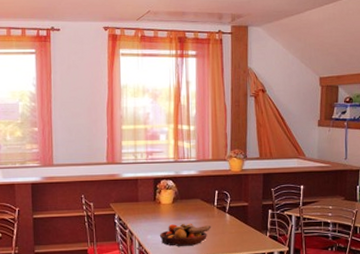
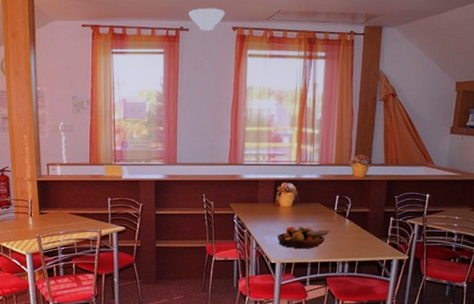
ceiling lamp: none [59,8,96,31] -> present [189,8,225,31]

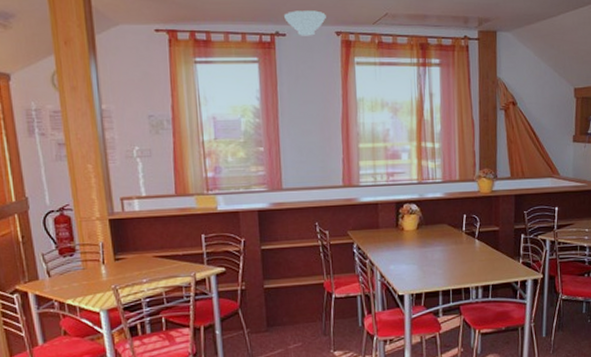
fruit bowl: present [276,226,330,249] -> none [403,250,460,277]

